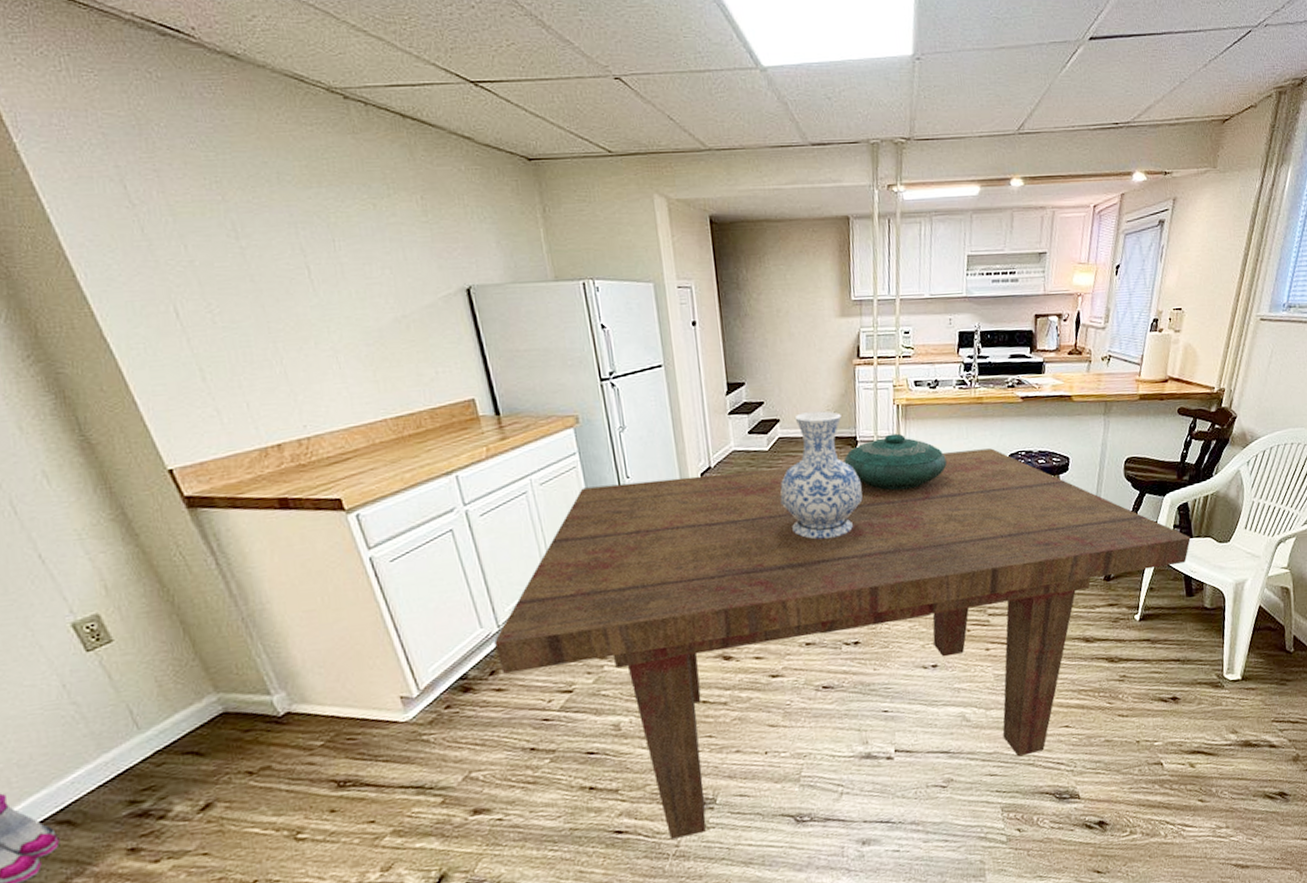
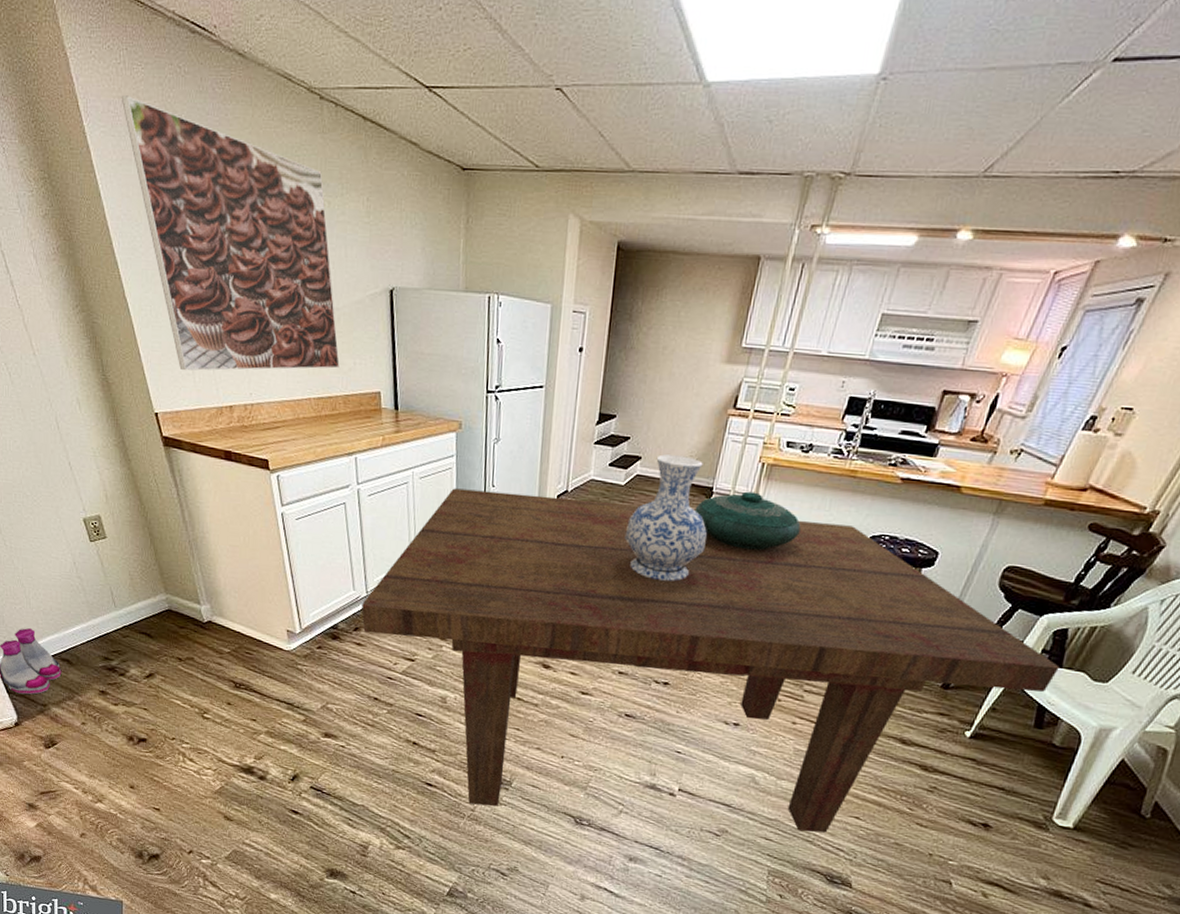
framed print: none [67,106,418,413] -> present [121,95,340,371]

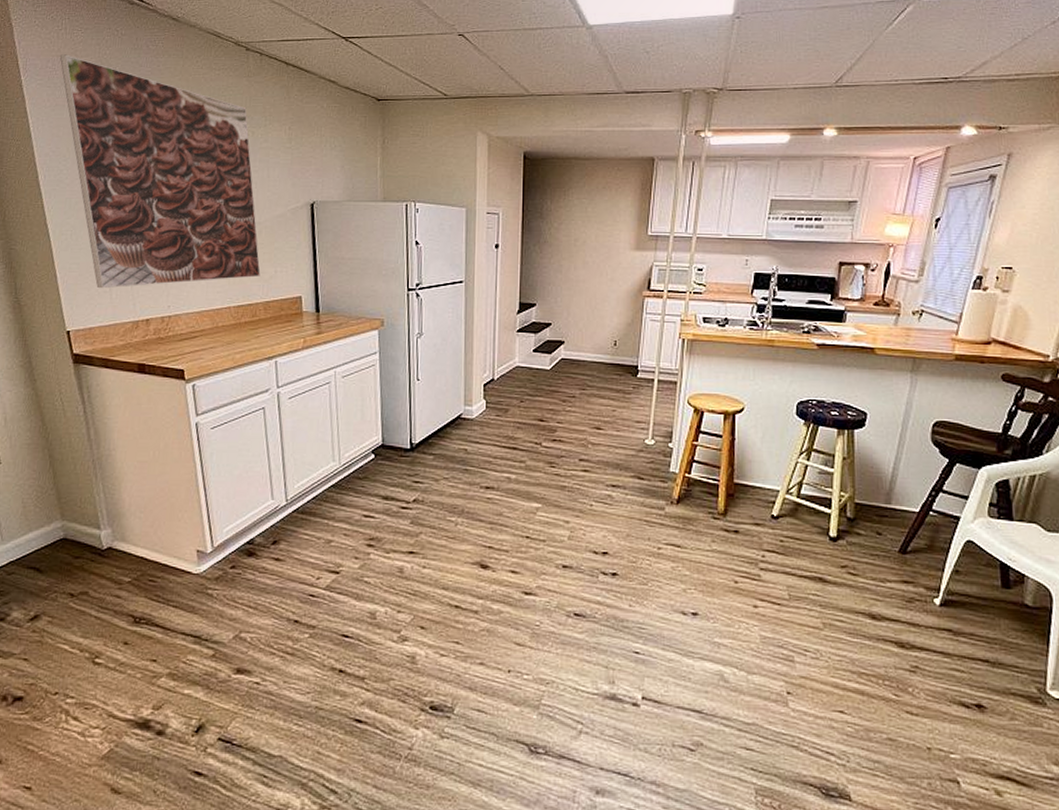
dining table: present [361,488,1060,833] -> none [281,385,1011,741]
vase: present [624,454,707,581] -> none [555,337,637,463]
decorative bowl: present [694,491,801,550] -> none [622,367,729,424]

